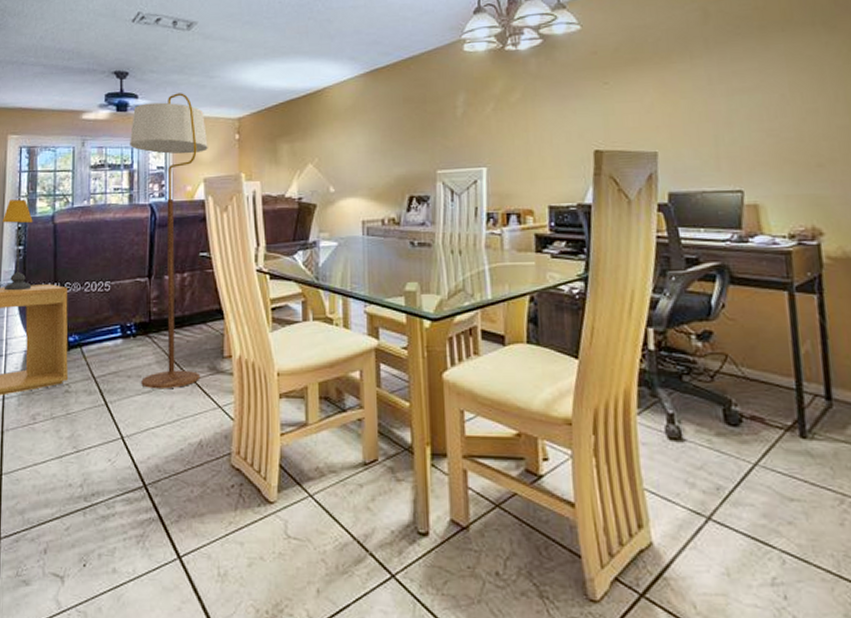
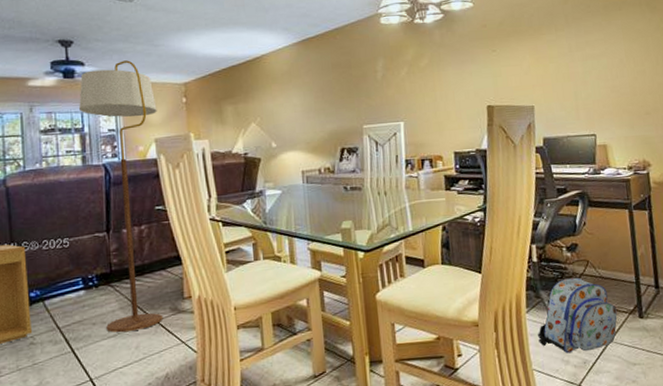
backpack: none [652,375,768,475] -> present [538,277,618,354]

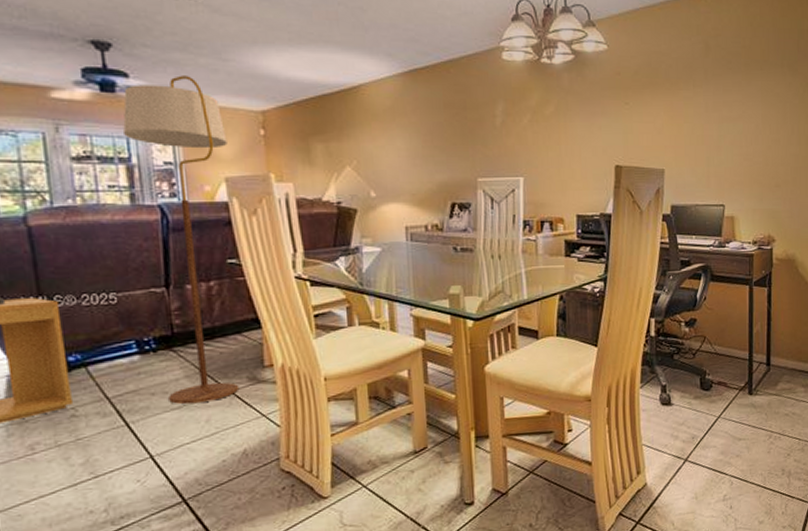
backpack: present [538,277,618,354] -> none [650,353,728,429]

